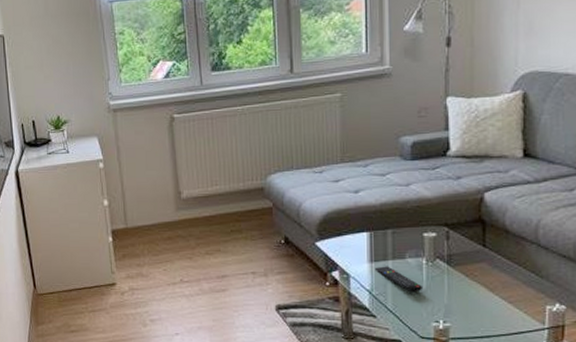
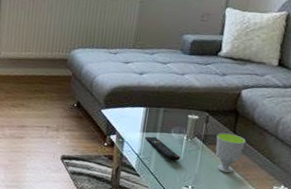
cup: none [463,248,501,297] -> present [215,132,246,173]

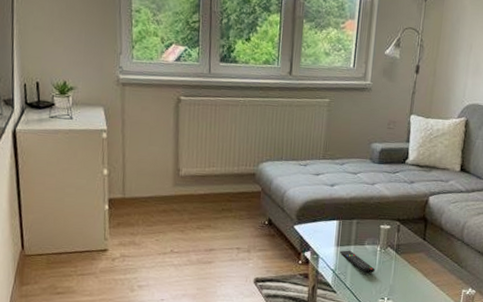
cup: present [215,132,246,173] -> none [408,241,435,281]

